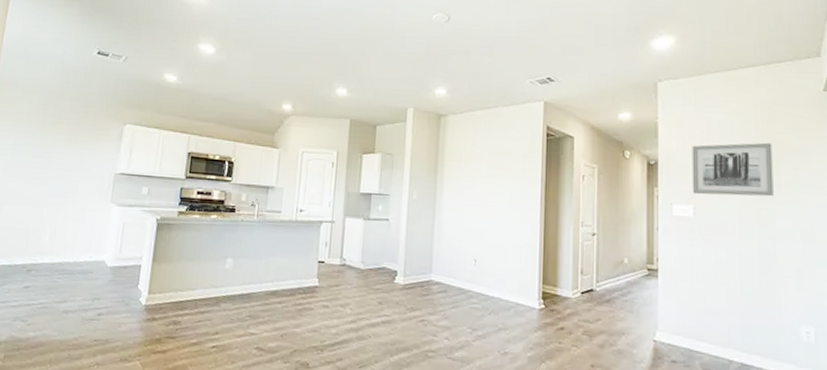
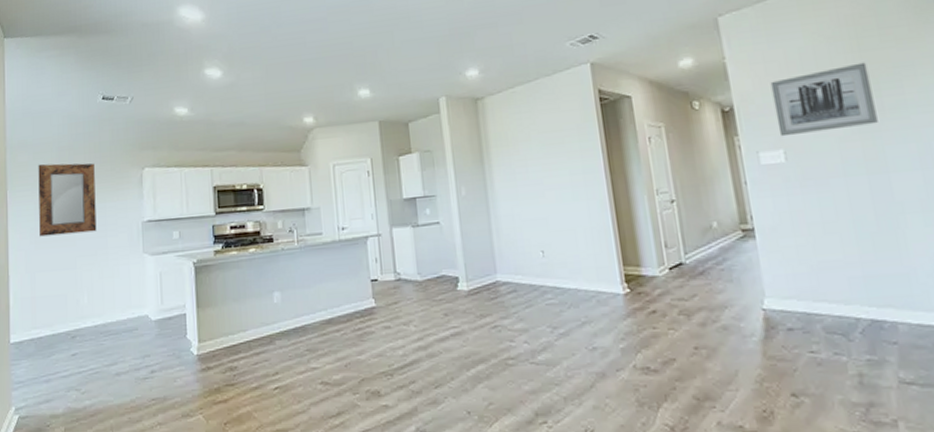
home mirror: none [13,103,79,175] -> present [38,163,97,237]

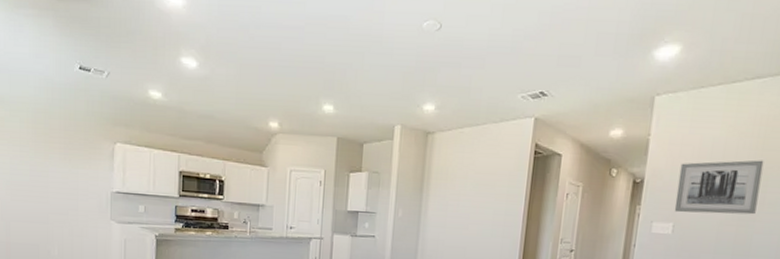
home mirror: present [38,163,97,237] -> none [14,121,69,194]

